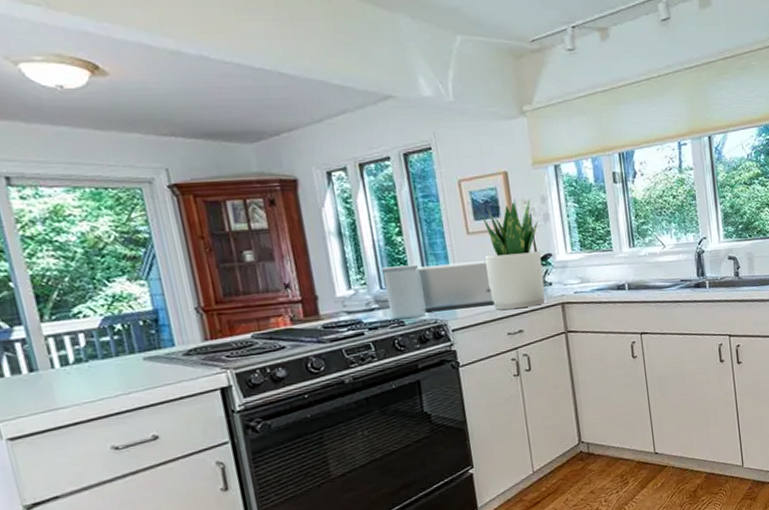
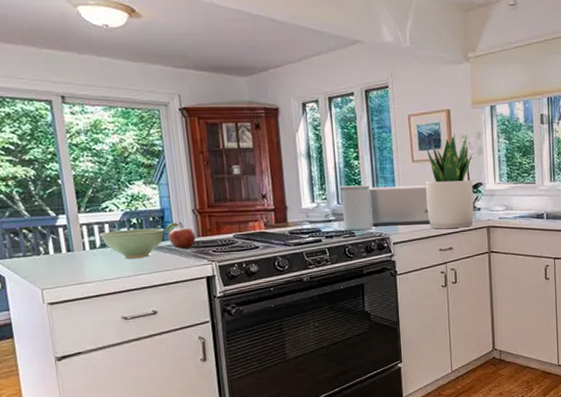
bowl: none [71,333,161,375] -> present [99,228,165,259]
fruit: none [162,324,203,357] -> present [166,222,196,249]

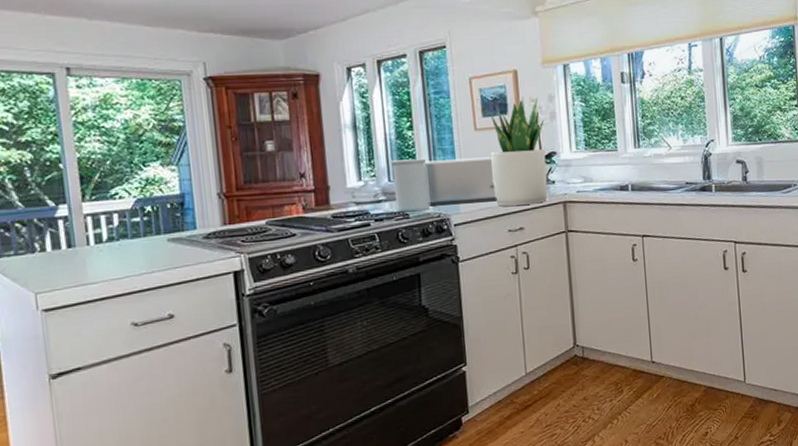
bowl: present [99,228,165,259] -> none [106,216,185,254]
fruit: present [166,222,196,249] -> none [186,208,222,240]

